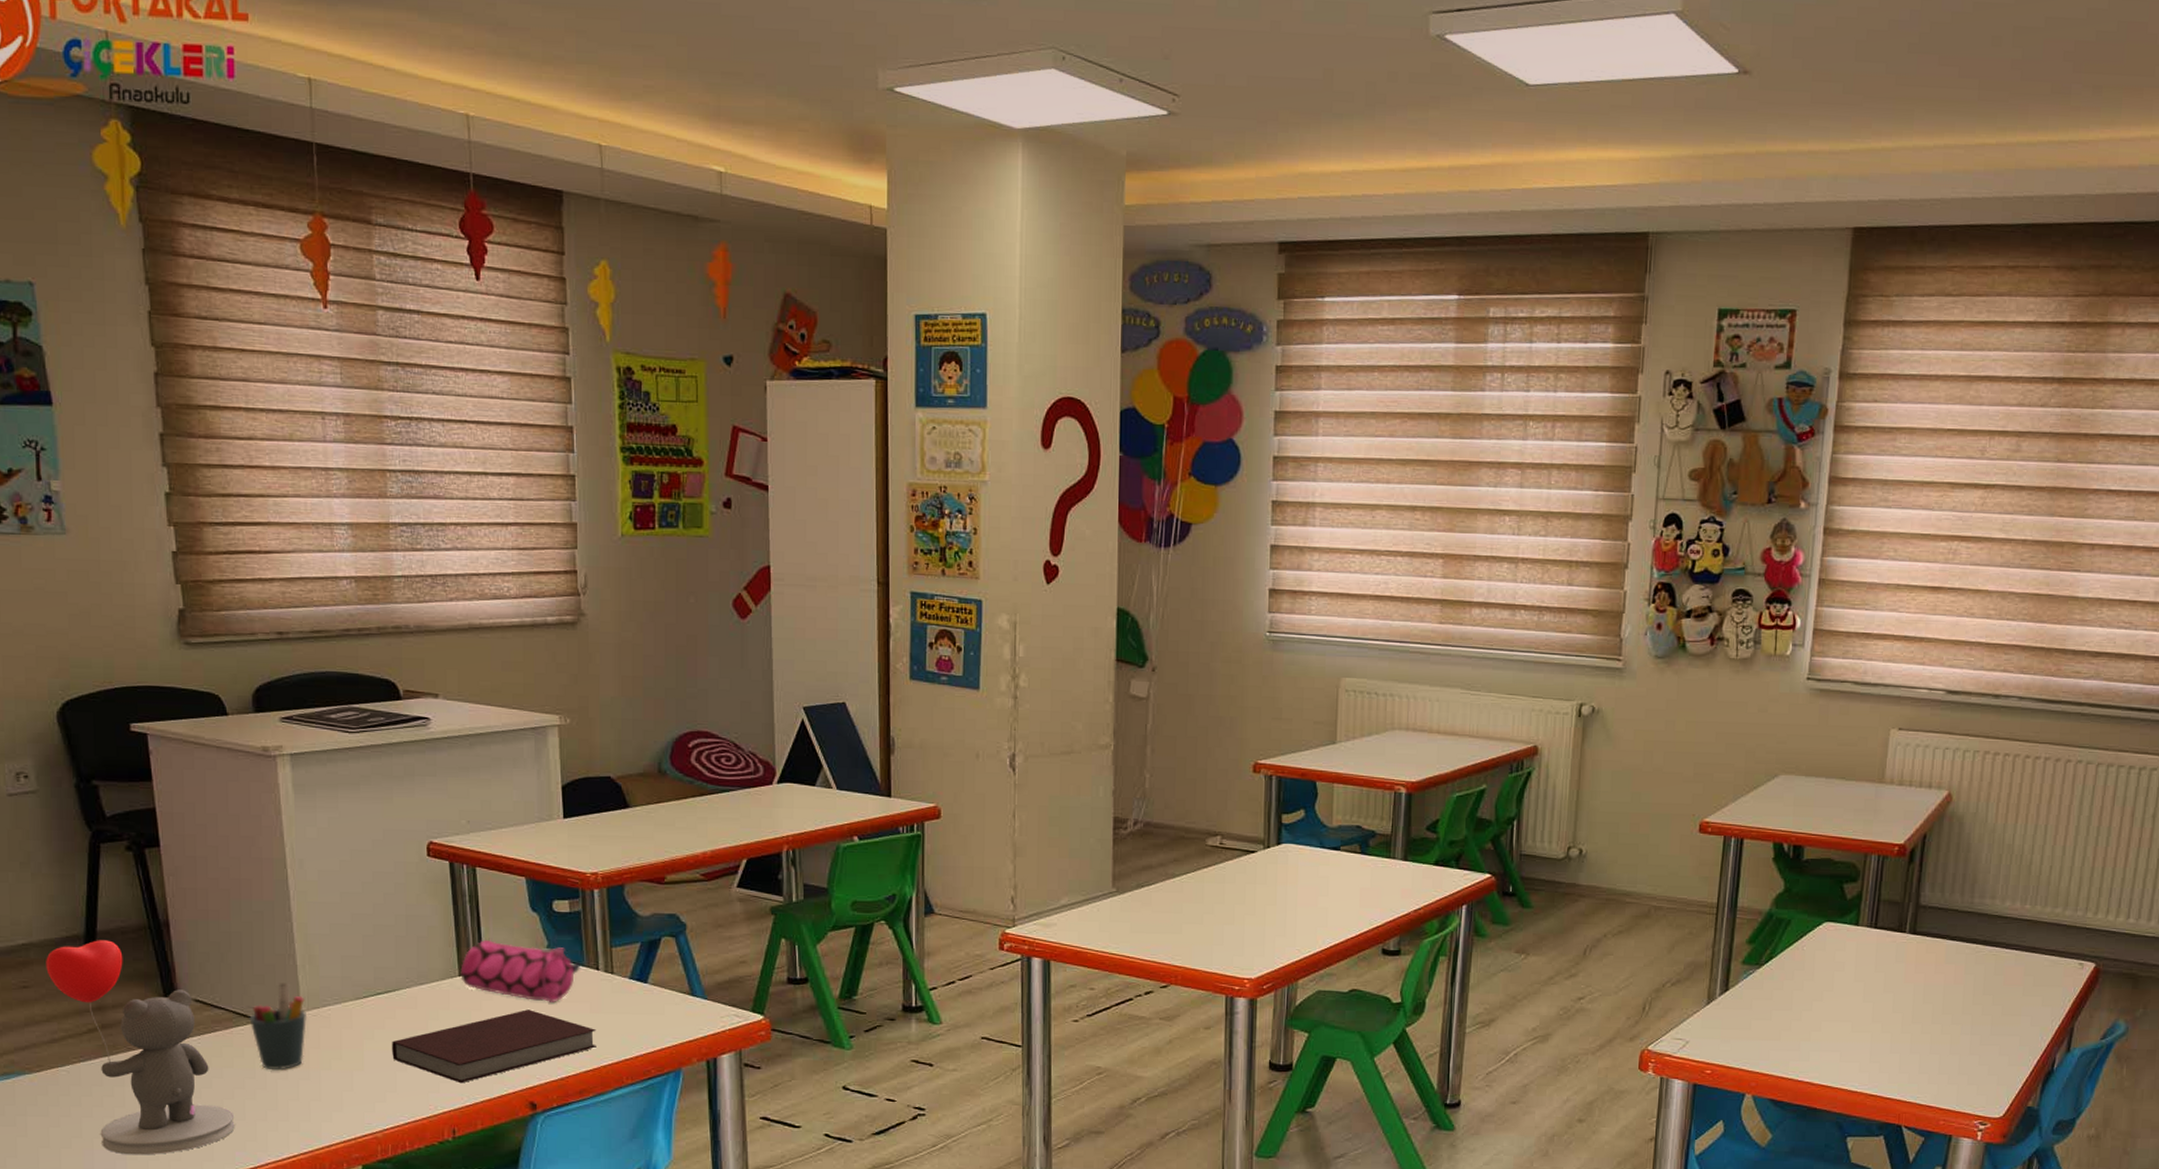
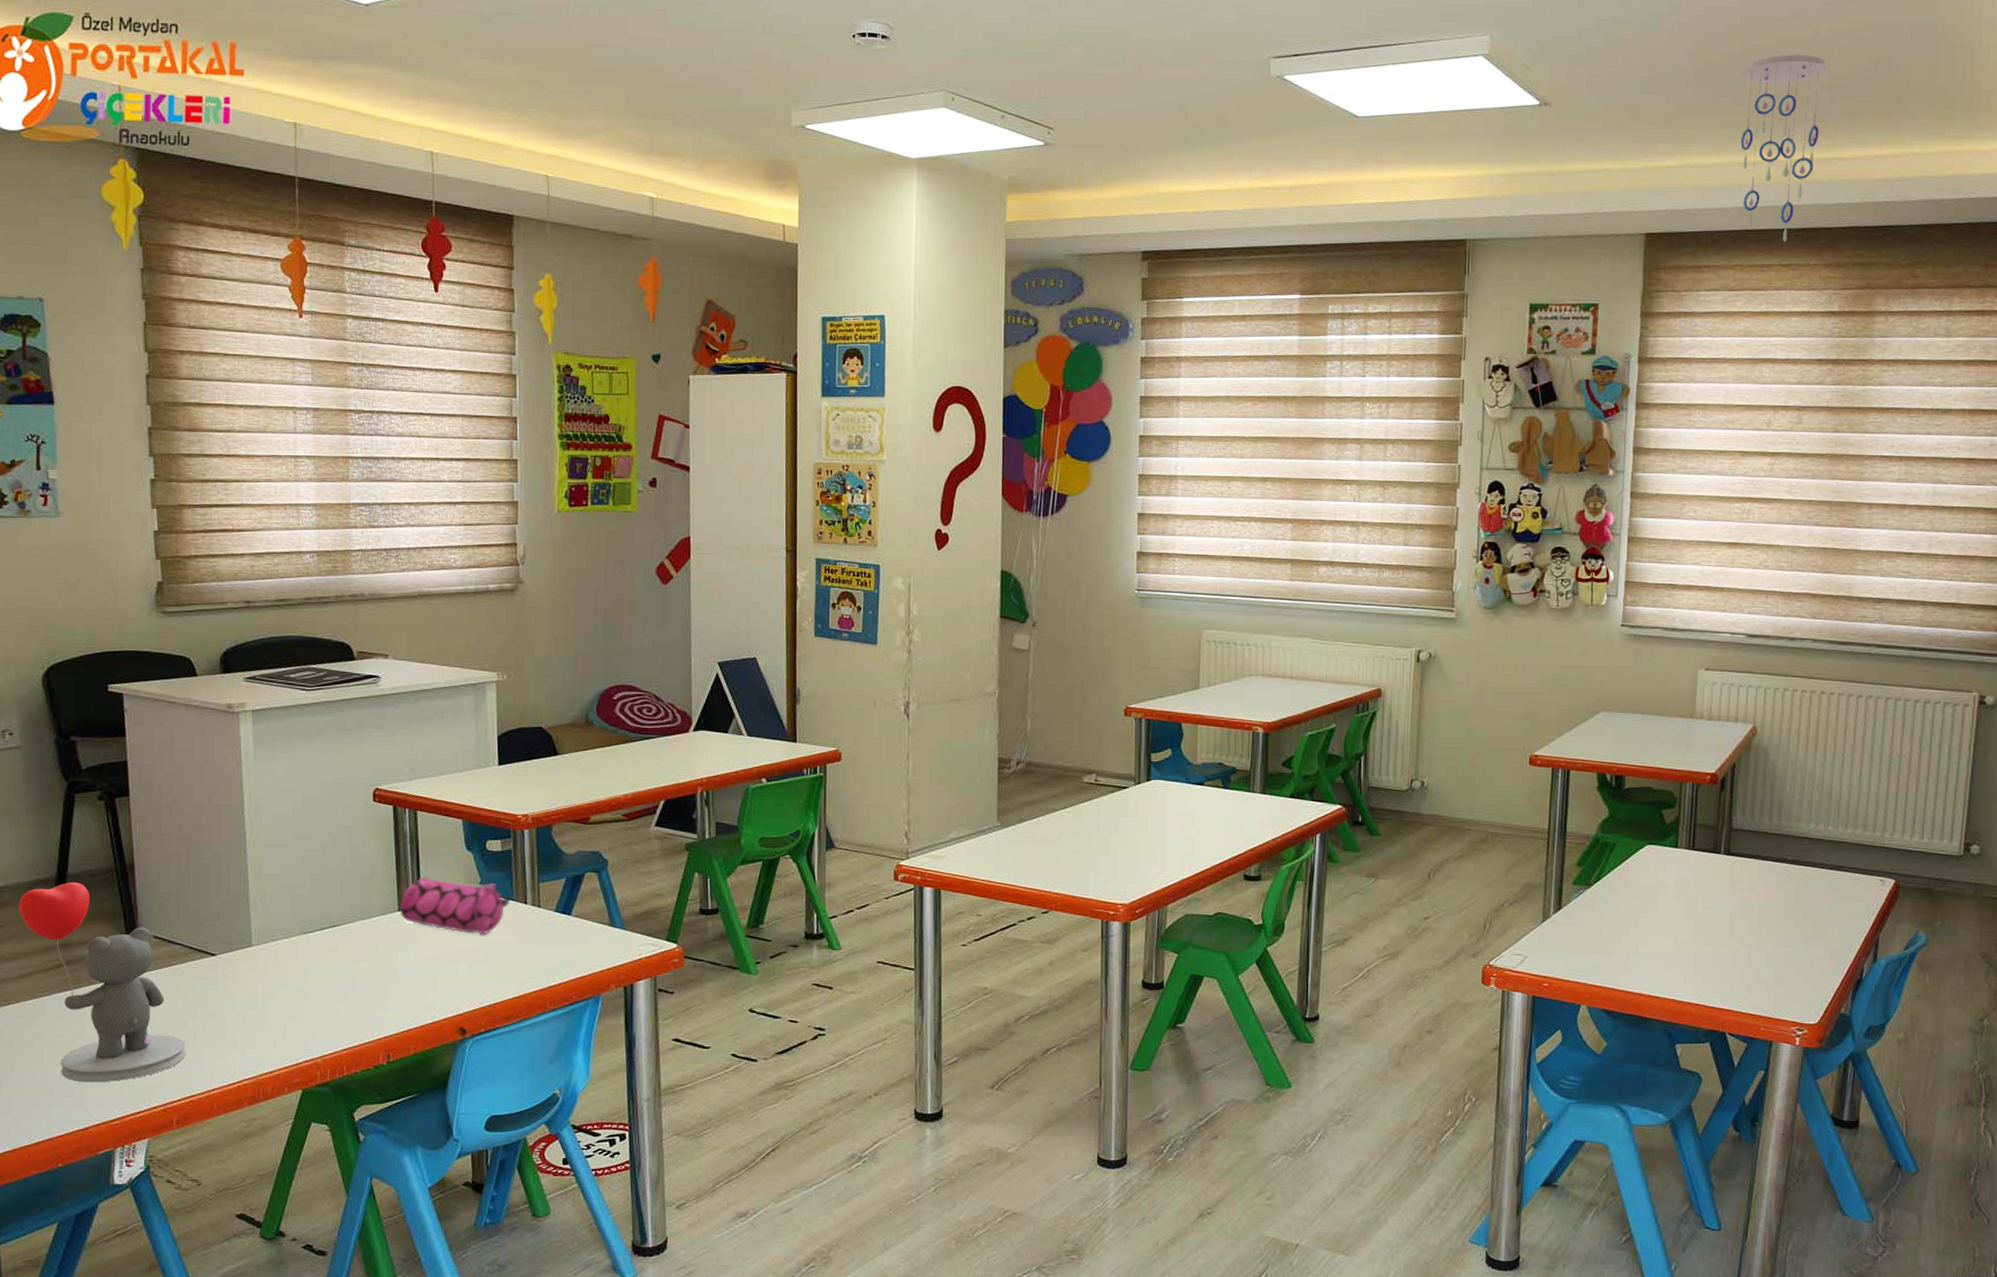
pen holder: present [249,983,308,1069] -> none [203,919,257,1000]
notebook: present [391,1009,596,1084] -> none [333,941,523,1011]
ceiling mobile: none [1967,15,2075,239] -> present [1740,54,1830,242]

